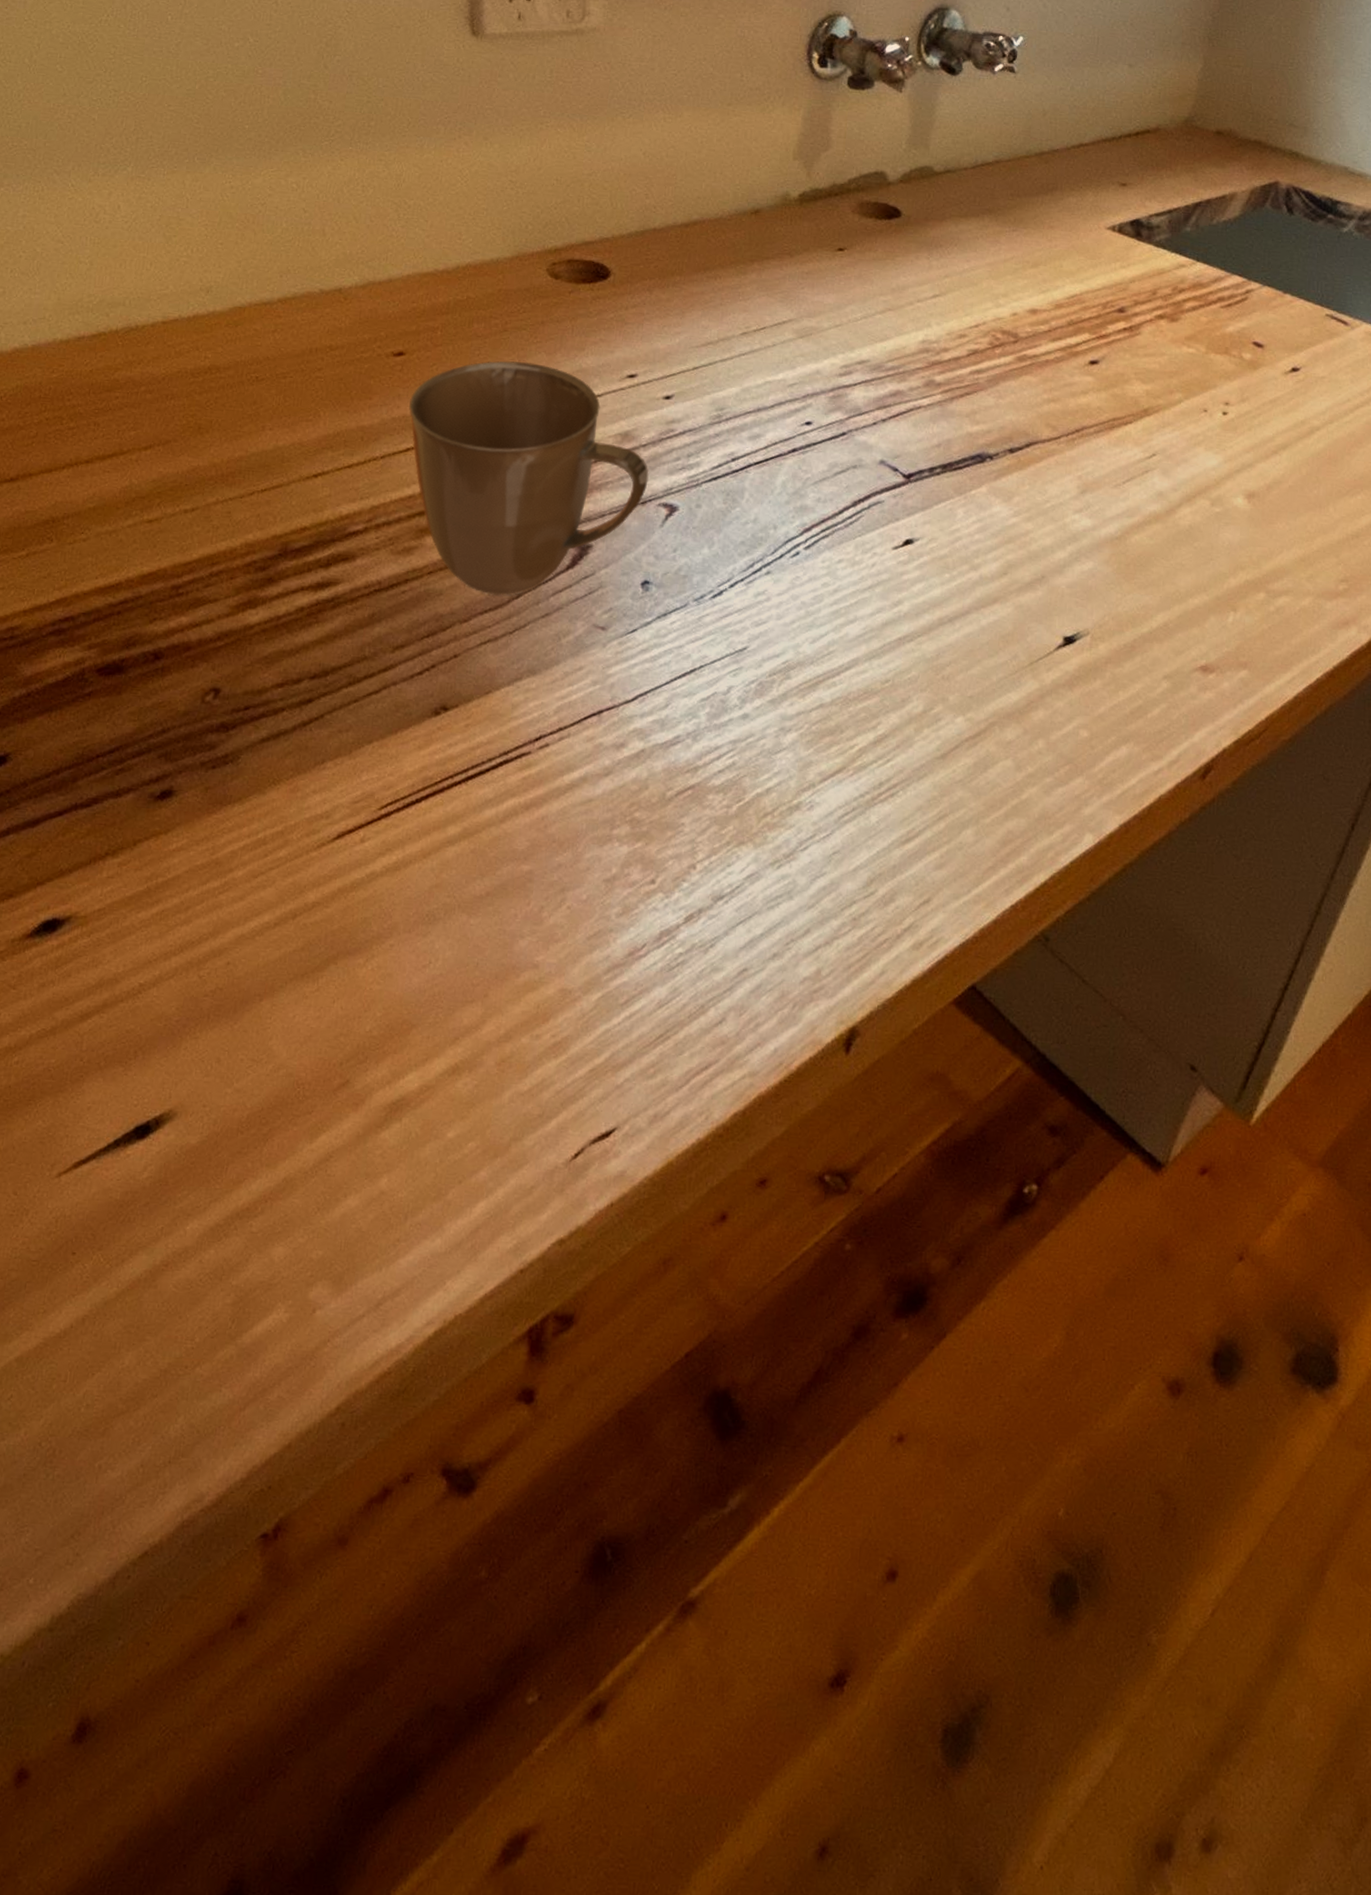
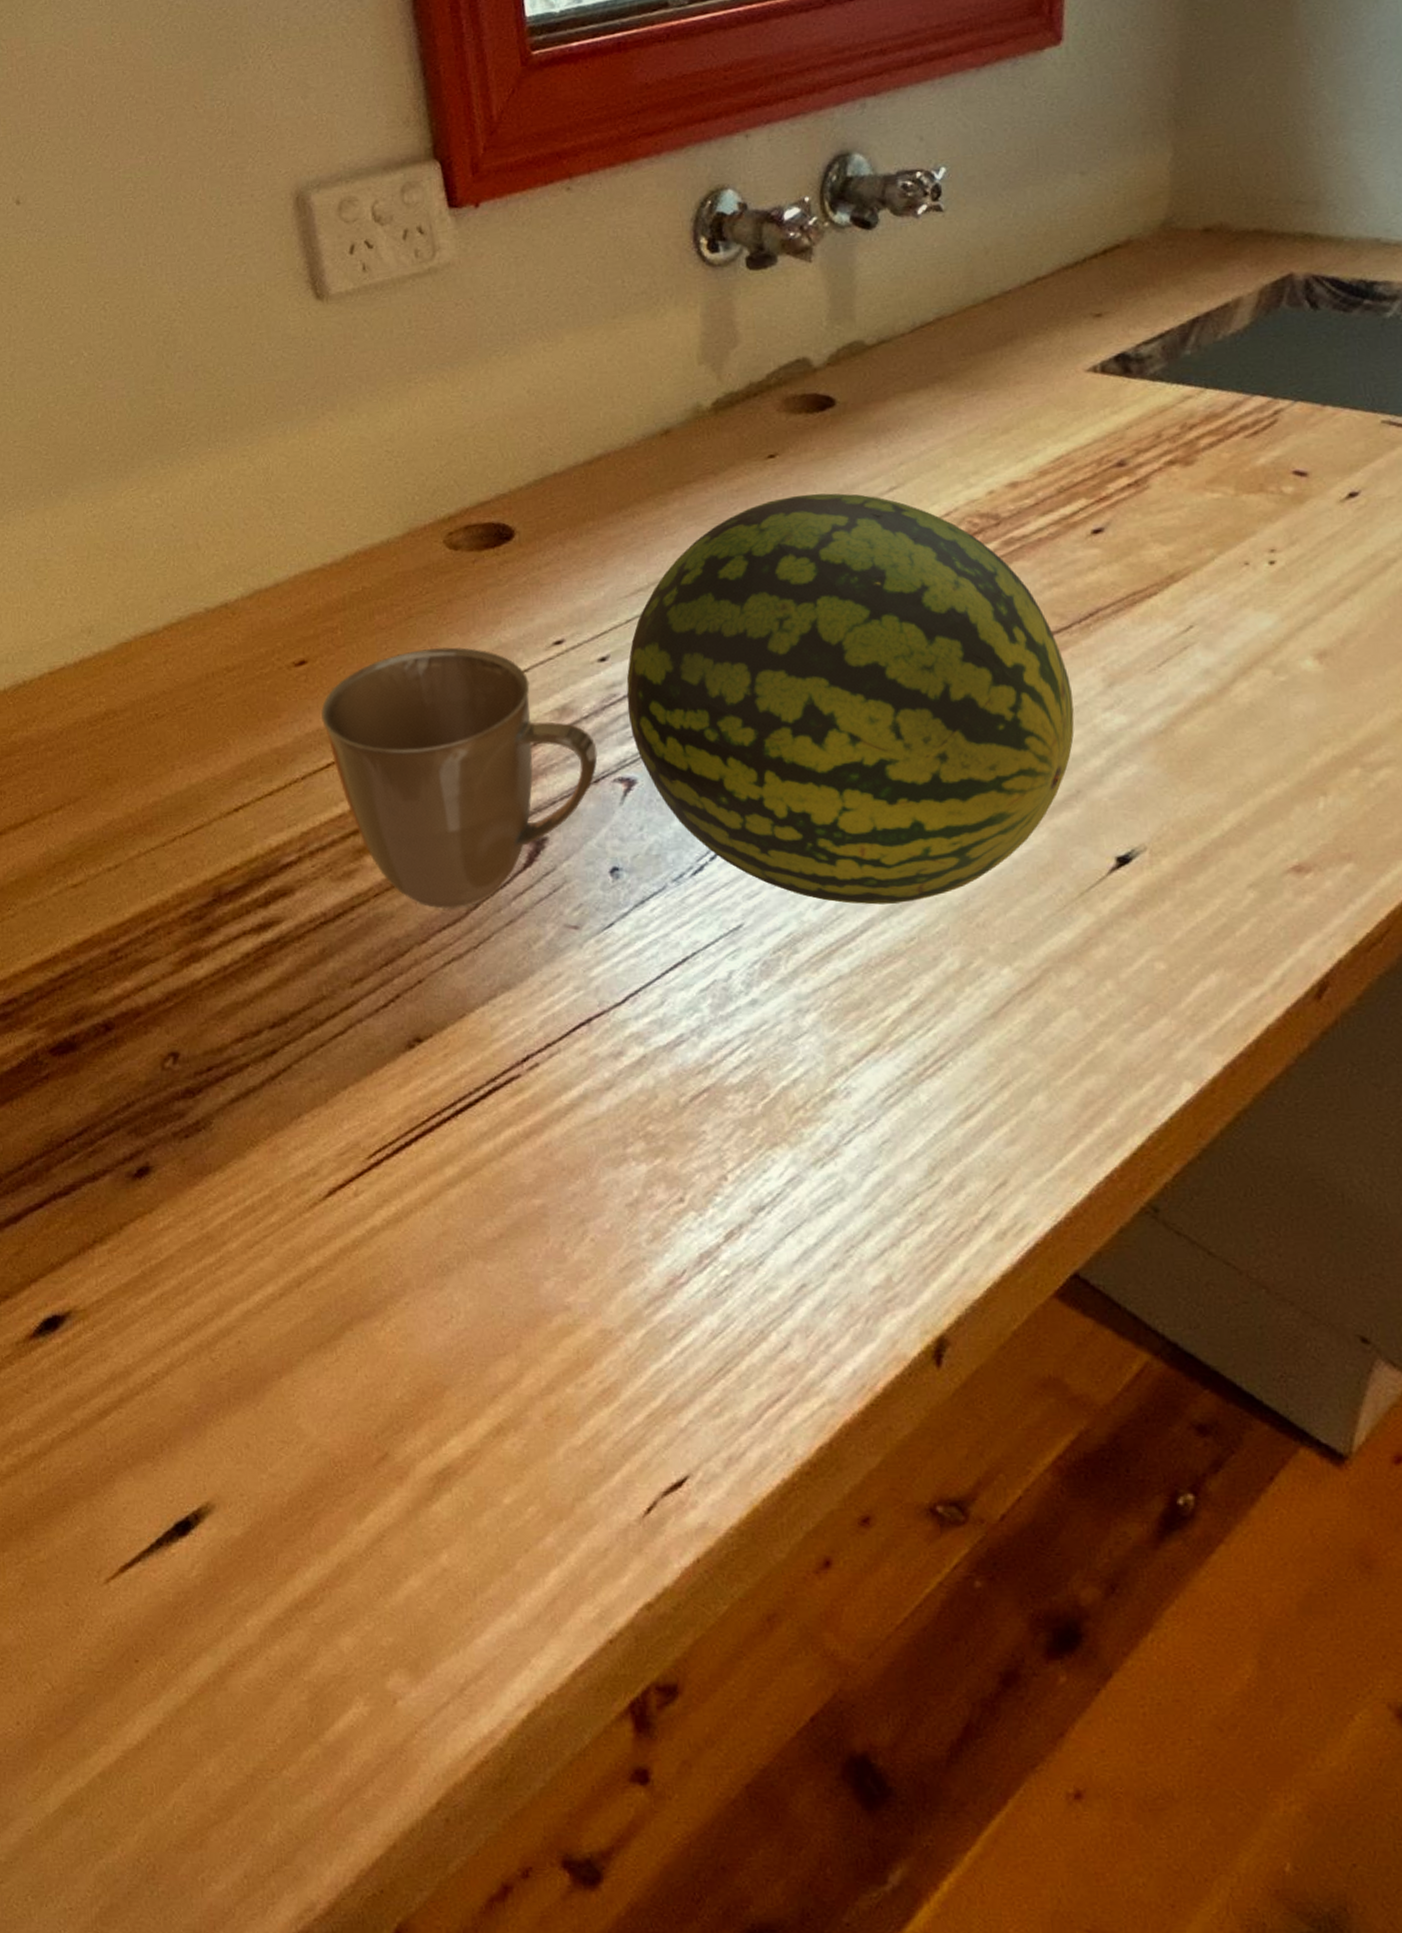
fruit: none [681,286,1052,649] -> present [626,493,1075,905]

